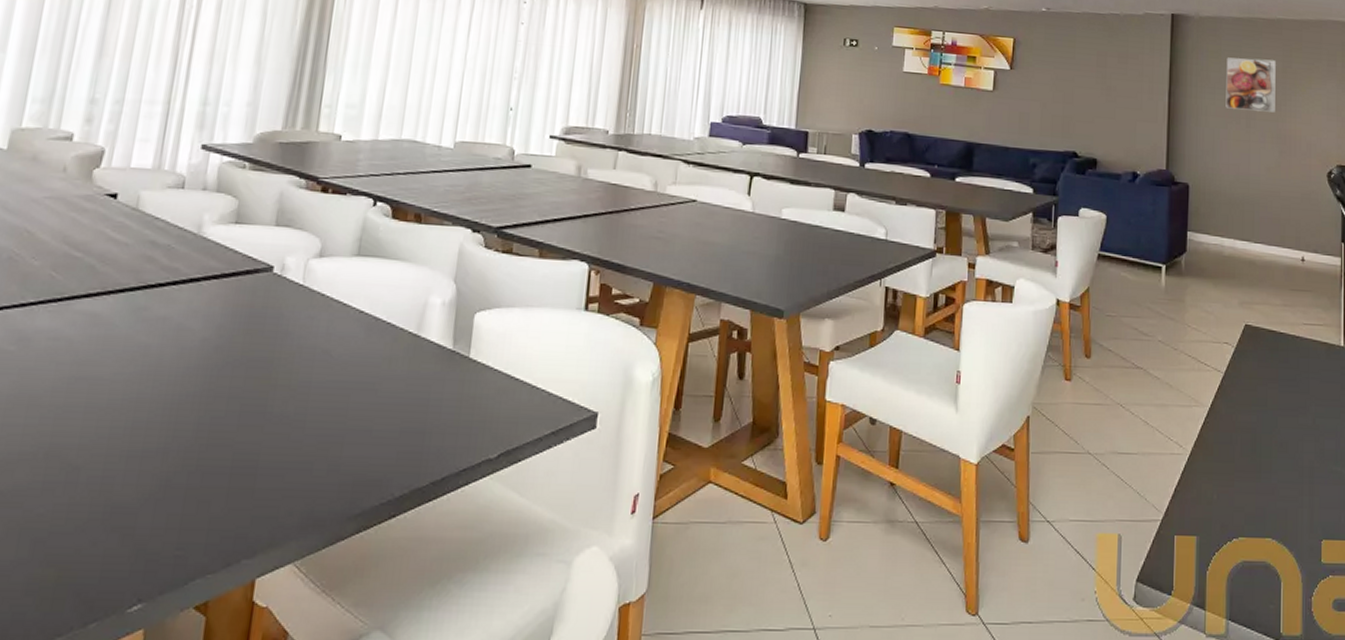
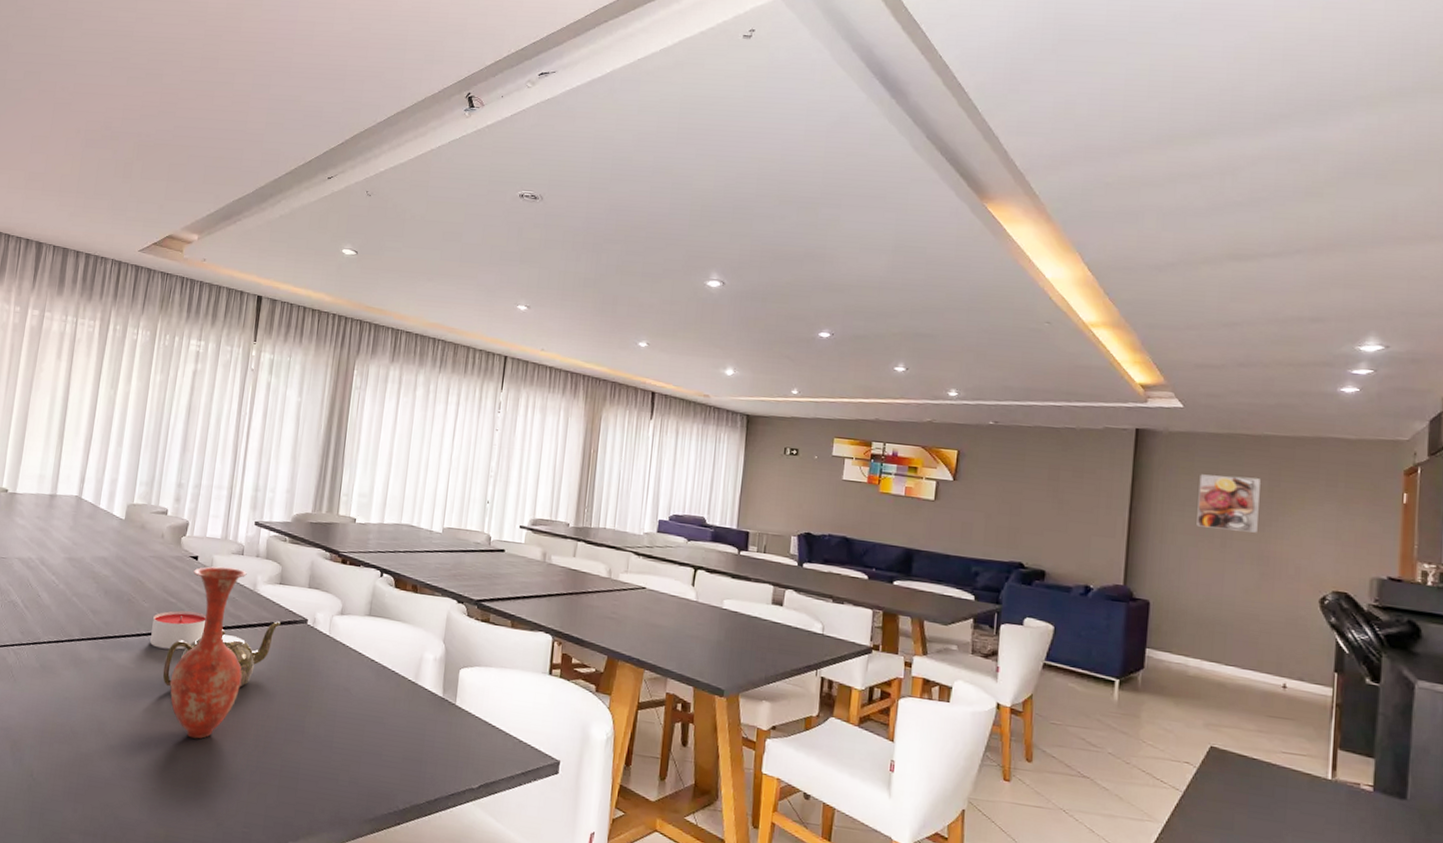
candle: none [41,266,129,321] -> present [150,610,207,650]
teapot: none [58,272,236,372] -> present [162,621,281,687]
vase: none [70,205,189,438] -> present [170,566,247,739]

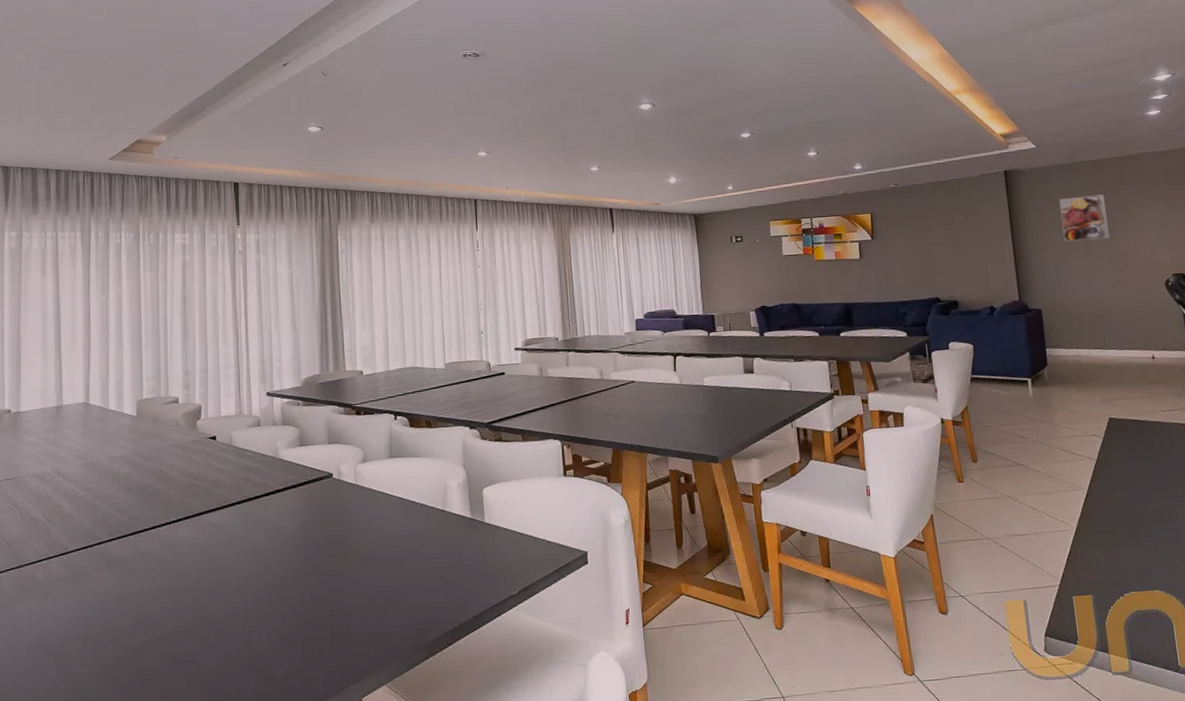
candle: present [150,610,207,650] -> none [181,488,234,532]
teapot: present [162,621,281,687] -> none [198,481,307,566]
vase: present [170,566,247,739] -> none [208,440,278,610]

